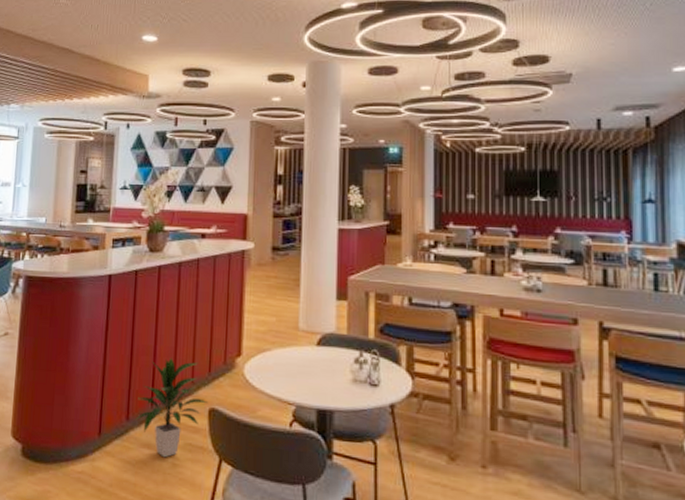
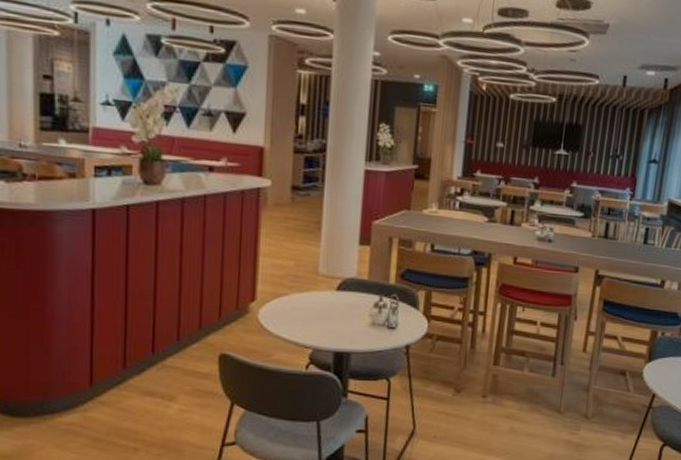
indoor plant: present [135,358,209,458] -> none [134,303,219,405]

